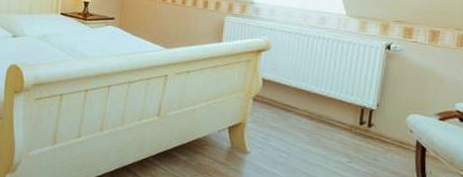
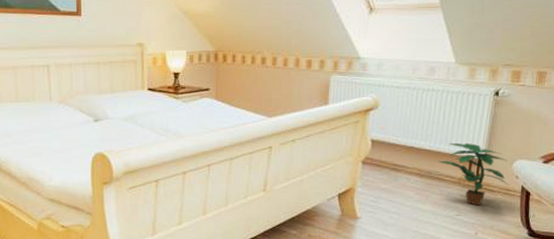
potted plant: none [329,89,403,155] -> present [438,142,509,205]

